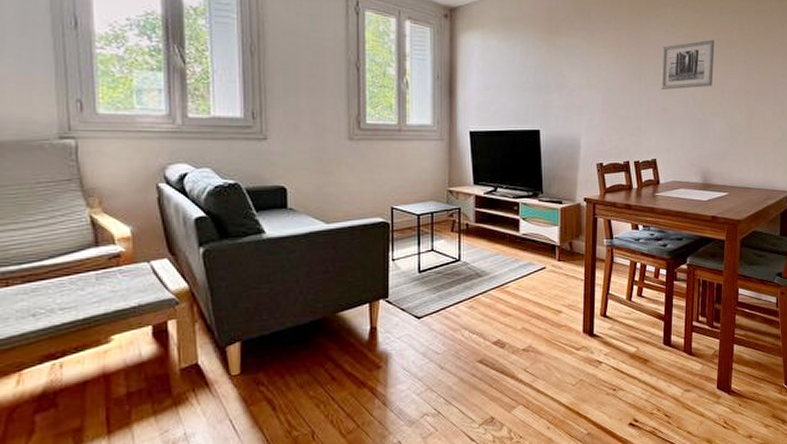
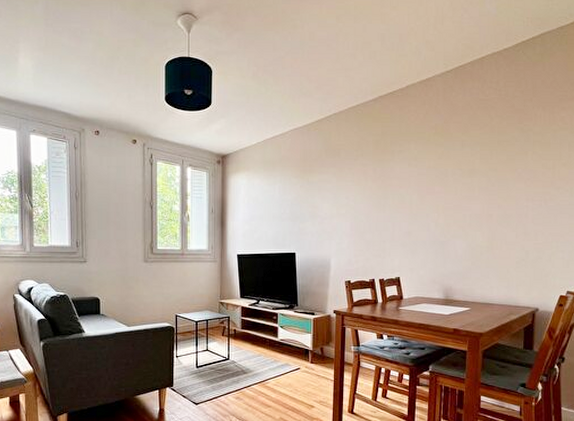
wall art: present [660,39,715,90] -> none [404,170,456,216]

